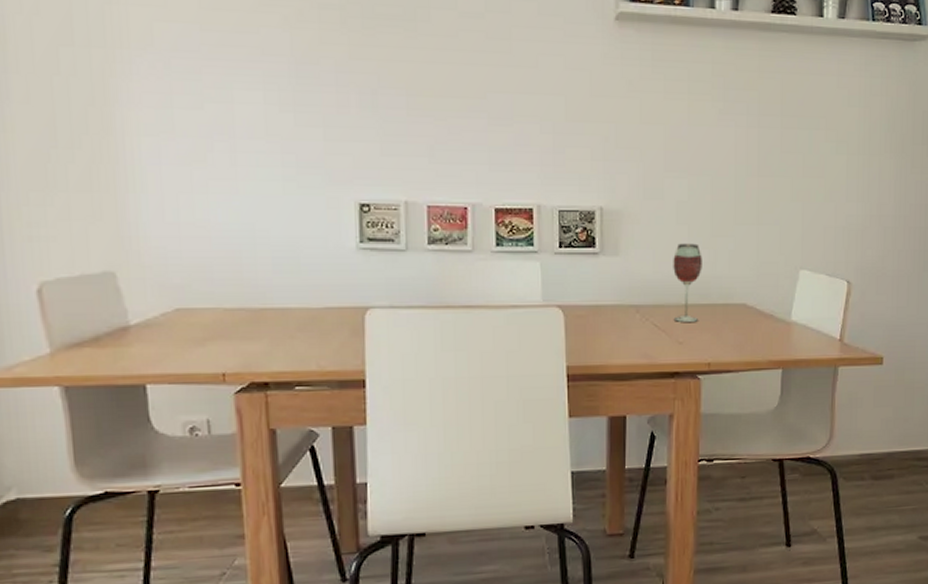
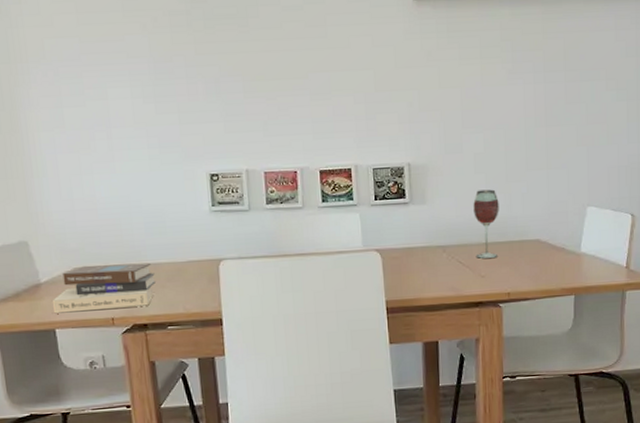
books: none [143,306,282,365] -> present [51,262,156,314]

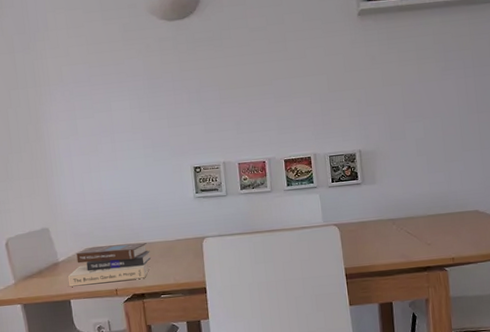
wineglass: present [473,189,499,259] -> none [417,168,441,229]

